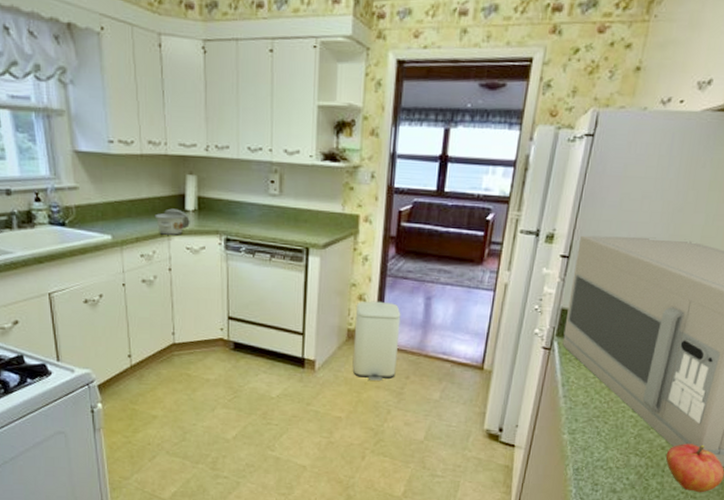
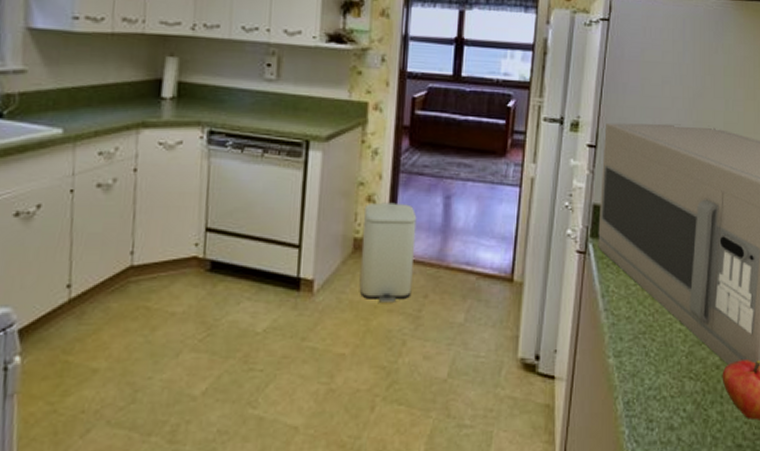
cooking pot: present [154,208,190,235] -> none [121,95,166,128]

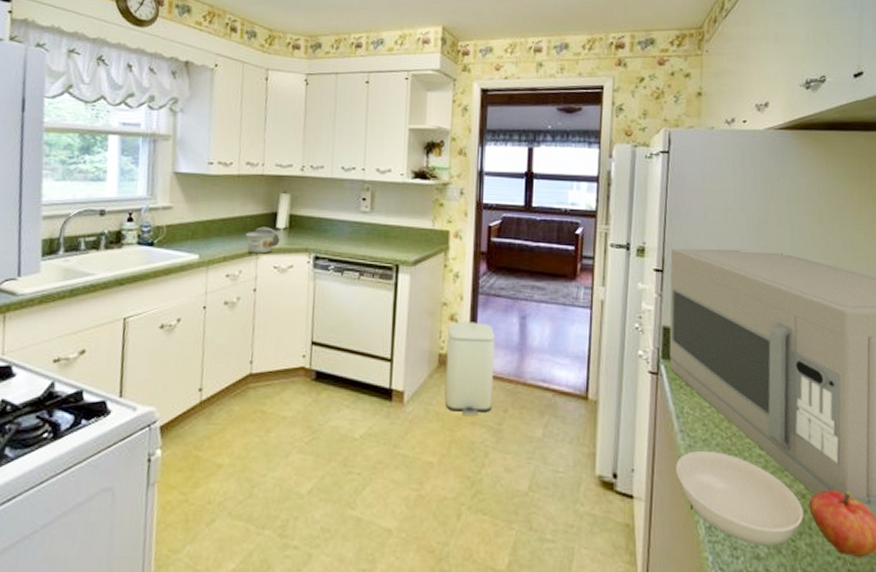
cooking pot: none [121,95,166,128] -> present [245,226,280,254]
bowl: none [598,327,716,417] -> present [676,450,804,546]

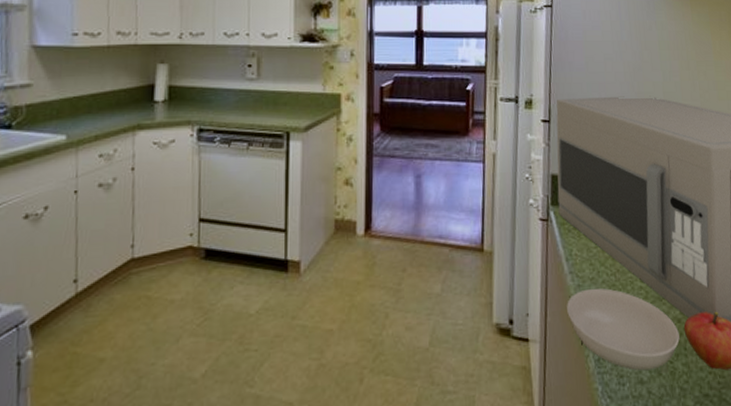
cooking pot: present [245,226,280,254] -> none [118,100,159,130]
pedal bin: present [444,321,495,415] -> none [342,184,392,279]

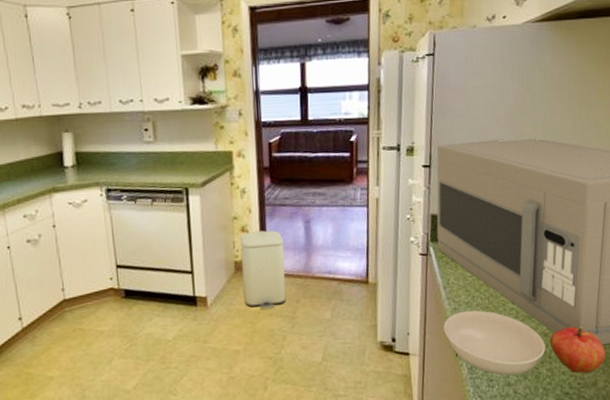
pedal bin: none [342,184,392,279] -> present [240,230,286,309]

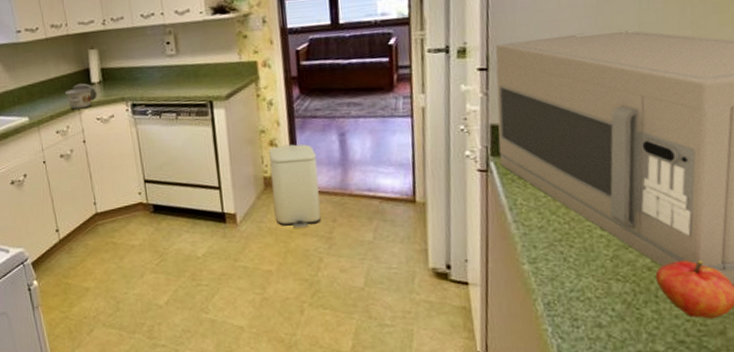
cooking pot: none [34,166,70,193] -> present [64,83,97,110]
bowl: present [444,310,545,376] -> none [511,236,650,316]

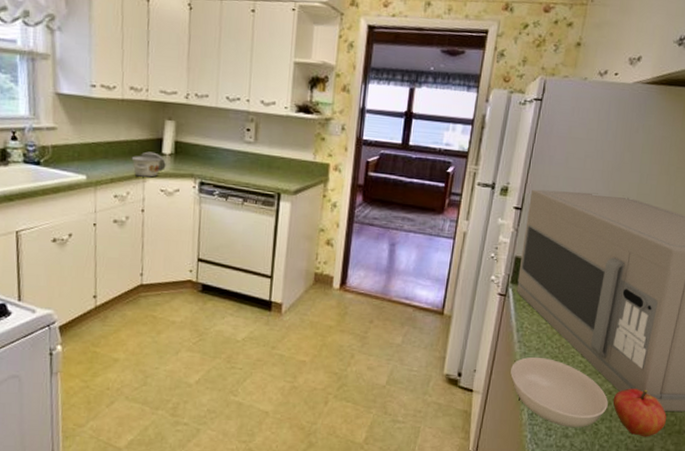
pedal bin: present [269,144,321,228] -> none [318,246,367,325]
bowl: none [511,236,650,316] -> present [510,356,608,428]

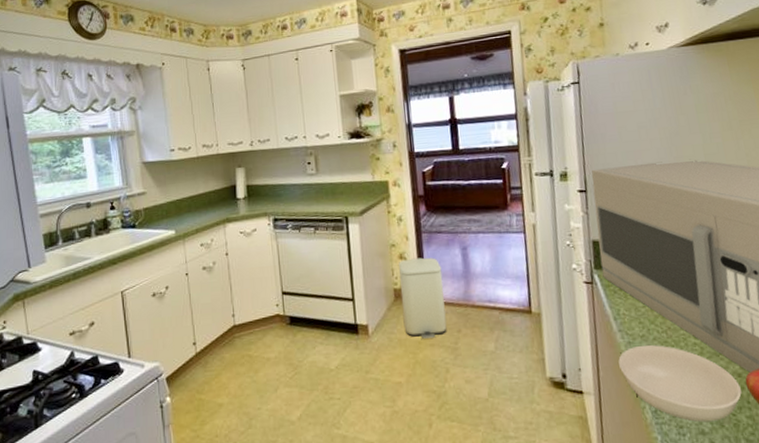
cooking pot: present [131,151,166,178] -> none [211,198,242,223]
pedal bin: none [318,246,367,325] -> present [399,257,447,339]

